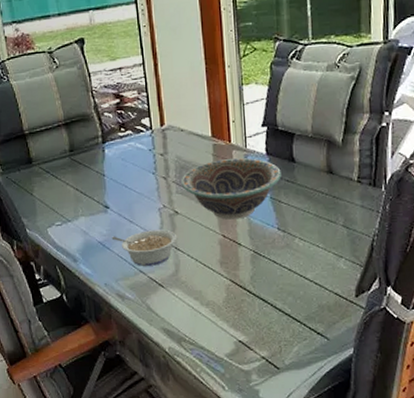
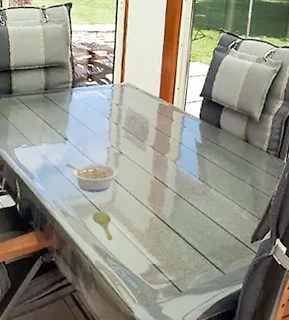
spoon: none [155,287,185,320] -> present [92,211,113,240]
decorative bowl: present [181,157,281,220] -> none [128,116,209,166]

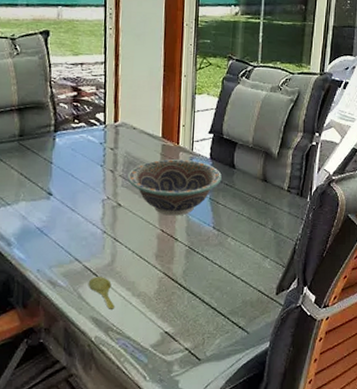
legume: present [65,163,119,193] -> none [50,220,118,255]
decorative bowl: none [128,116,209,166] -> present [127,158,222,216]

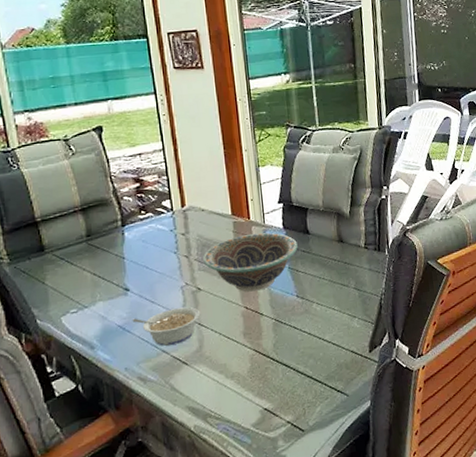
legume: none [50,220,118,255] -> present [132,307,201,346]
spoon: present [88,277,115,309] -> none [179,364,210,396]

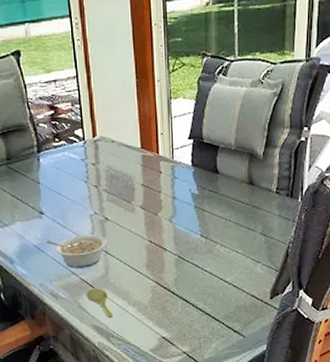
spoon: none [179,364,210,396] -> present [86,288,114,318]
decorative bowl: present [203,232,298,292] -> none [111,168,205,226]

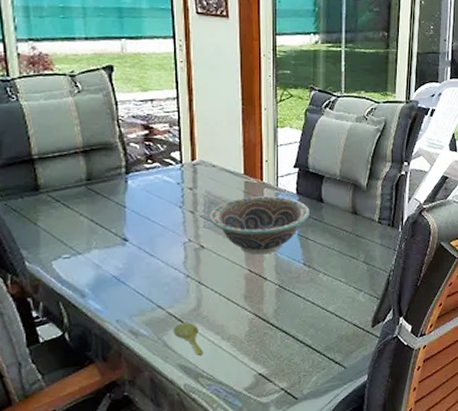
legume: present [46,235,108,268] -> none [128,264,202,301]
decorative bowl: none [111,168,205,226] -> present [209,195,310,255]

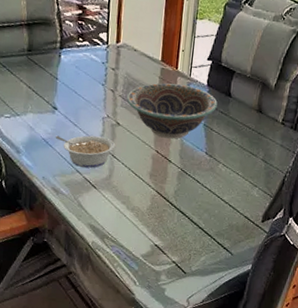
legume: none [128,264,202,301] -> present [55,135,116,168]
spoon: present [173,322,204,355] -> none [87,188,111,219]

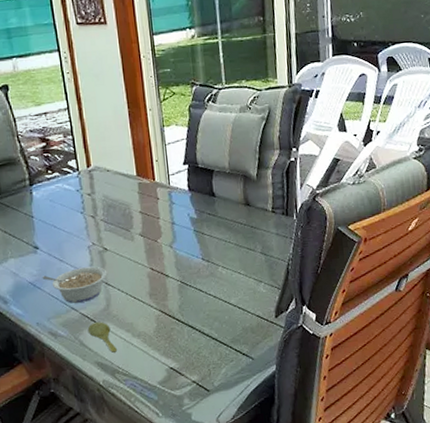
spoon: none [87,188,111,219] -> present [87,322,118,353]
decorative bowl: present [126,83,218,139] -> none [108,194,203,253]

